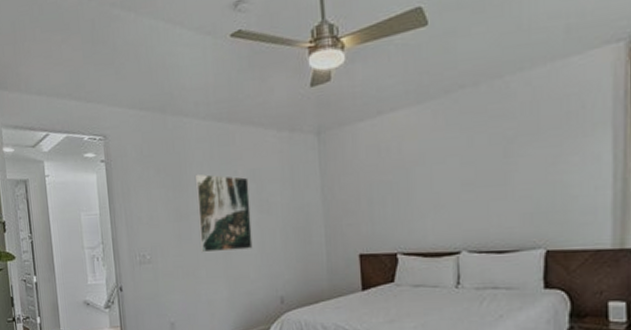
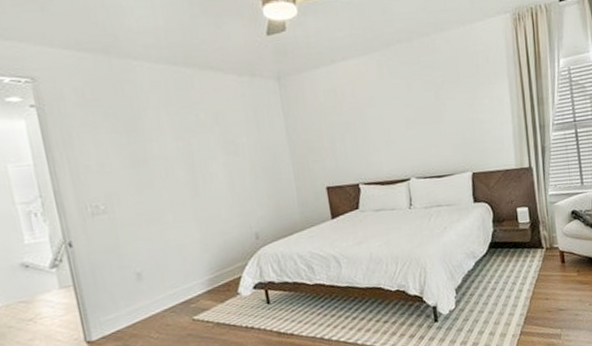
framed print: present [194,174,253,253] -> none [151,118,222,198]

